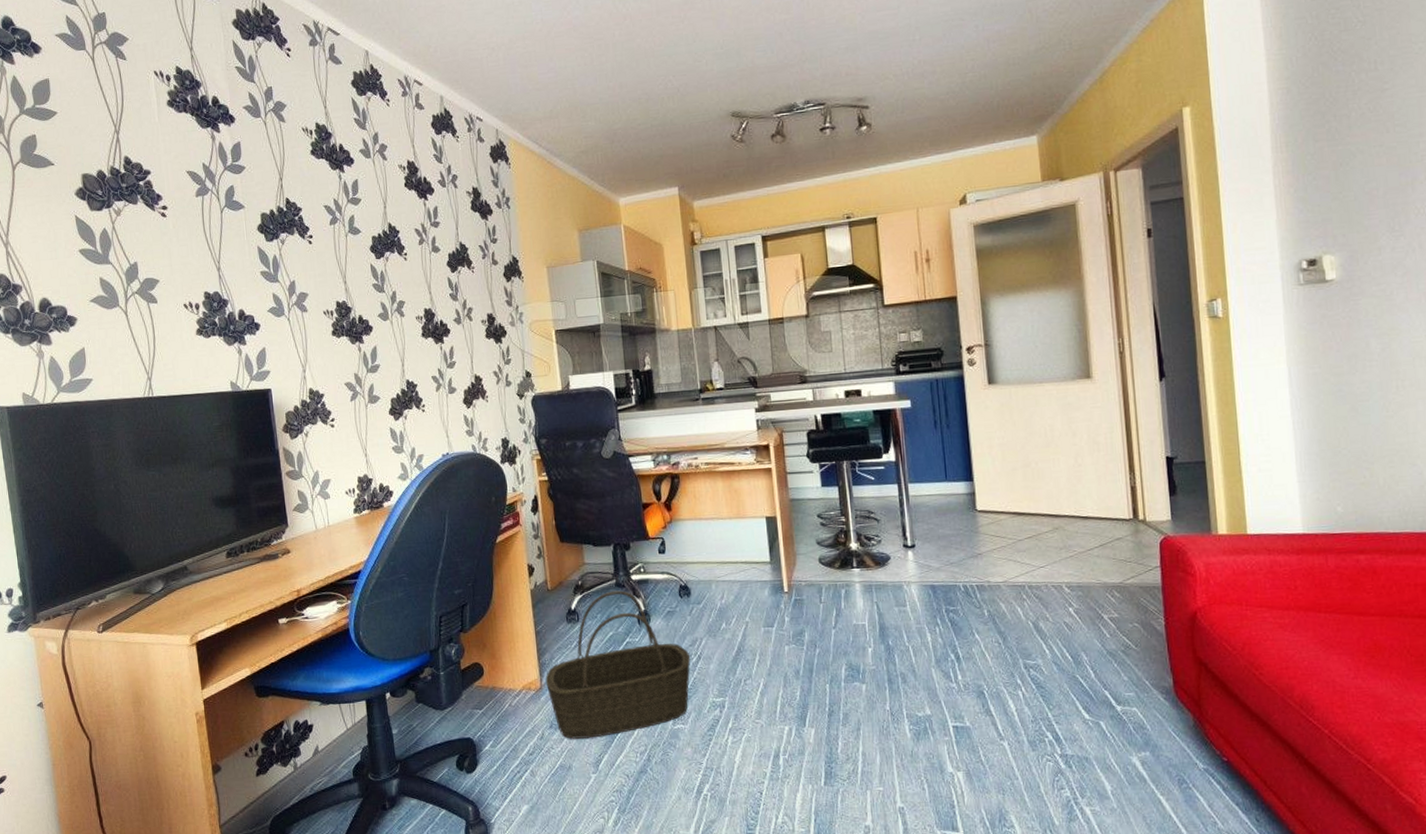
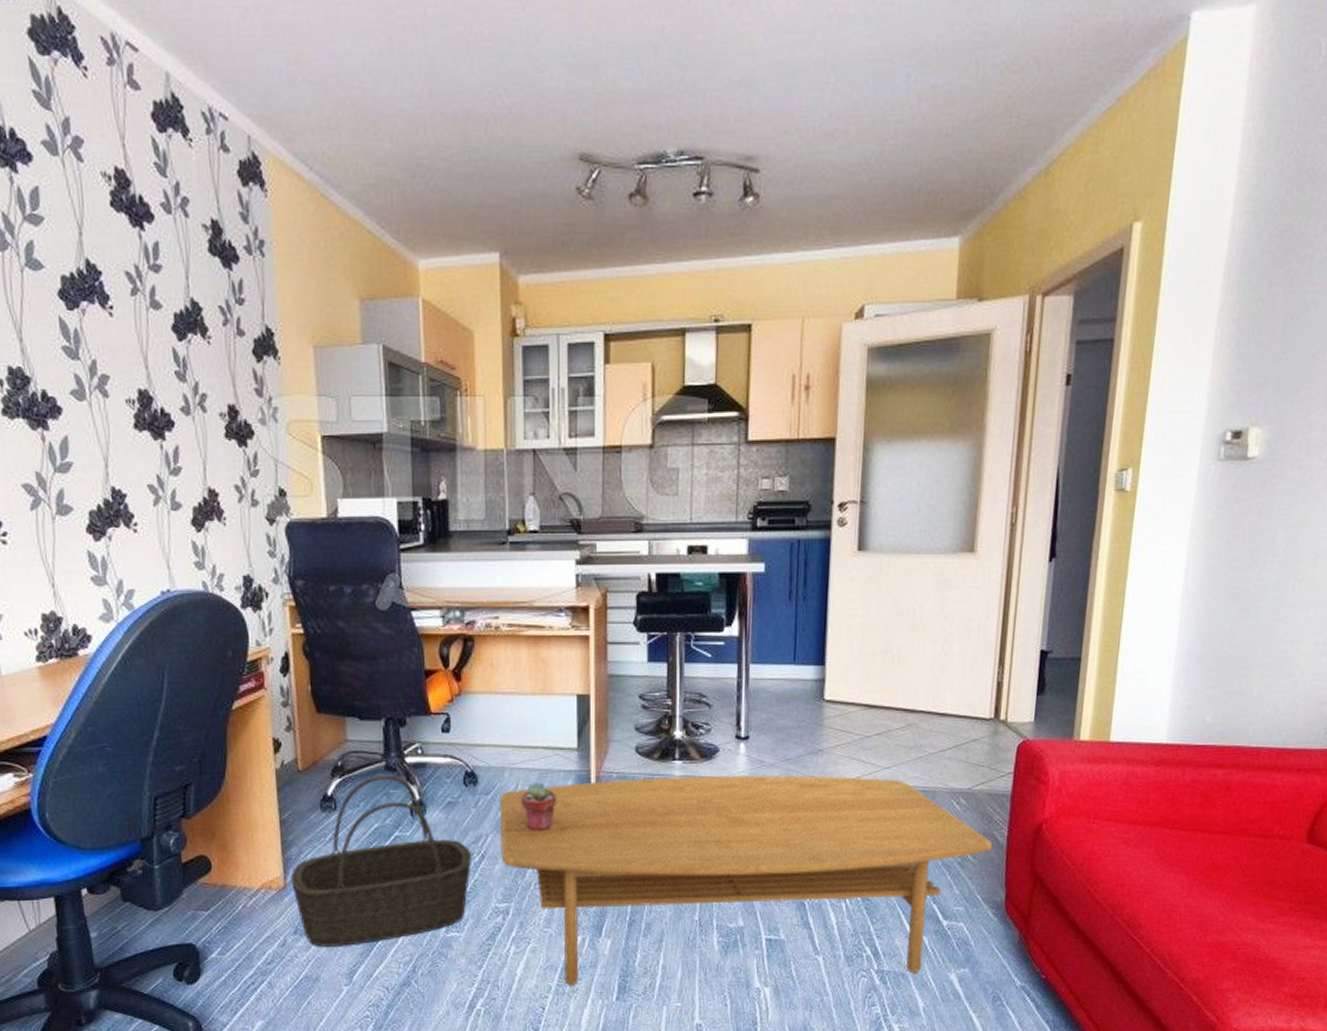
coffee table: none [709,576,1153,772] -> present [499,775,993,986]
potted succulent: none [726,592,757,634] -> present [520,782,556,831]

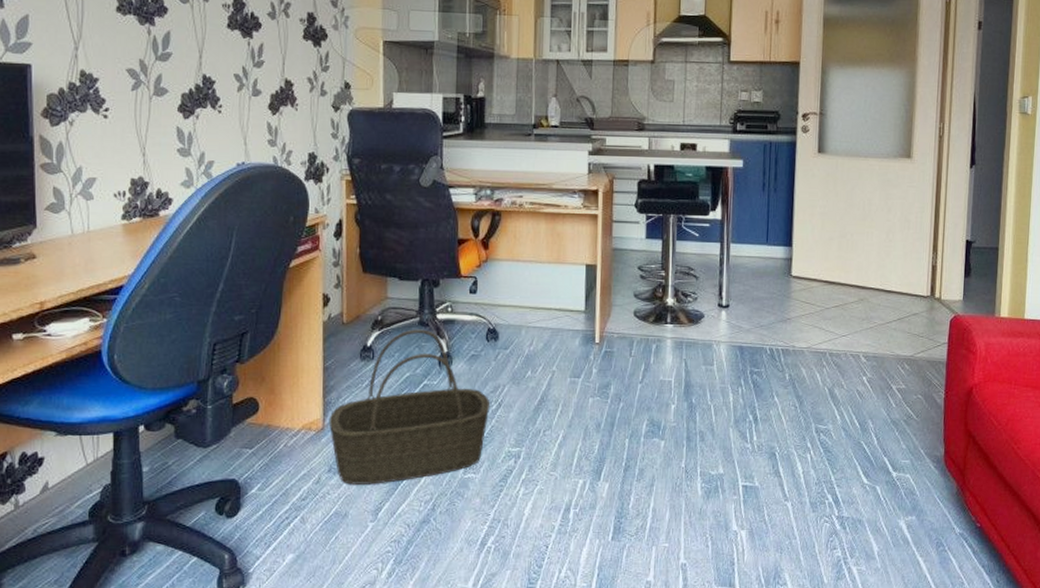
coffee table: present [499,775,993,986] -> none [515,338,933,526]
potted succulent: present [520,782,556,831] -> none [534,340,565,383]

